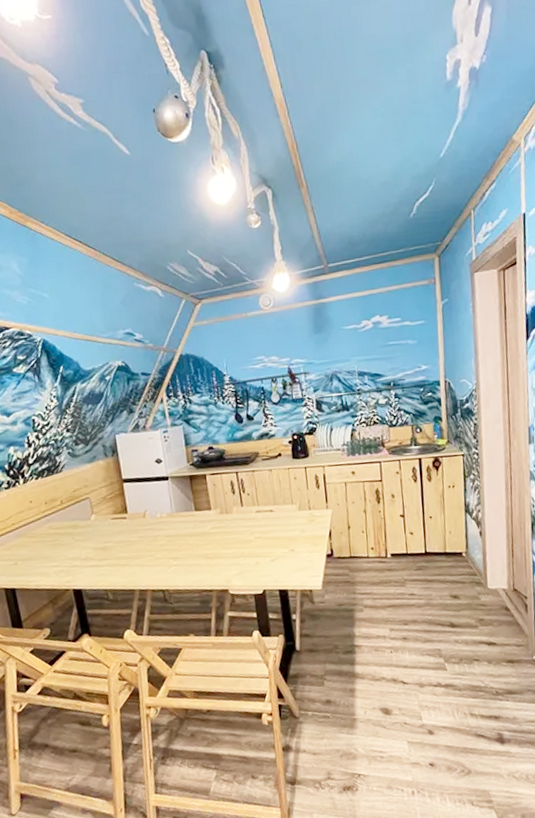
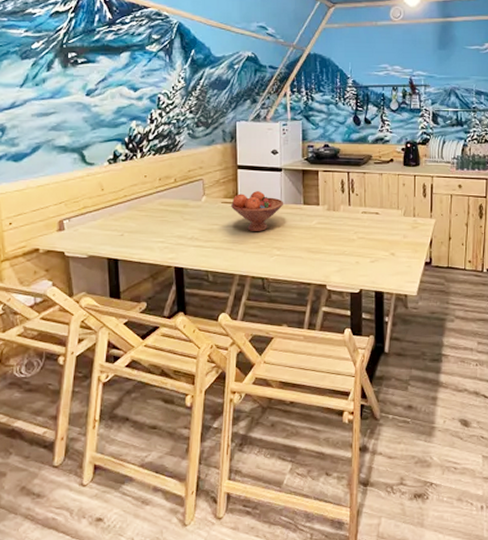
fruit bowl: none [121,502,175,545] -> present [231,191,284,232]

